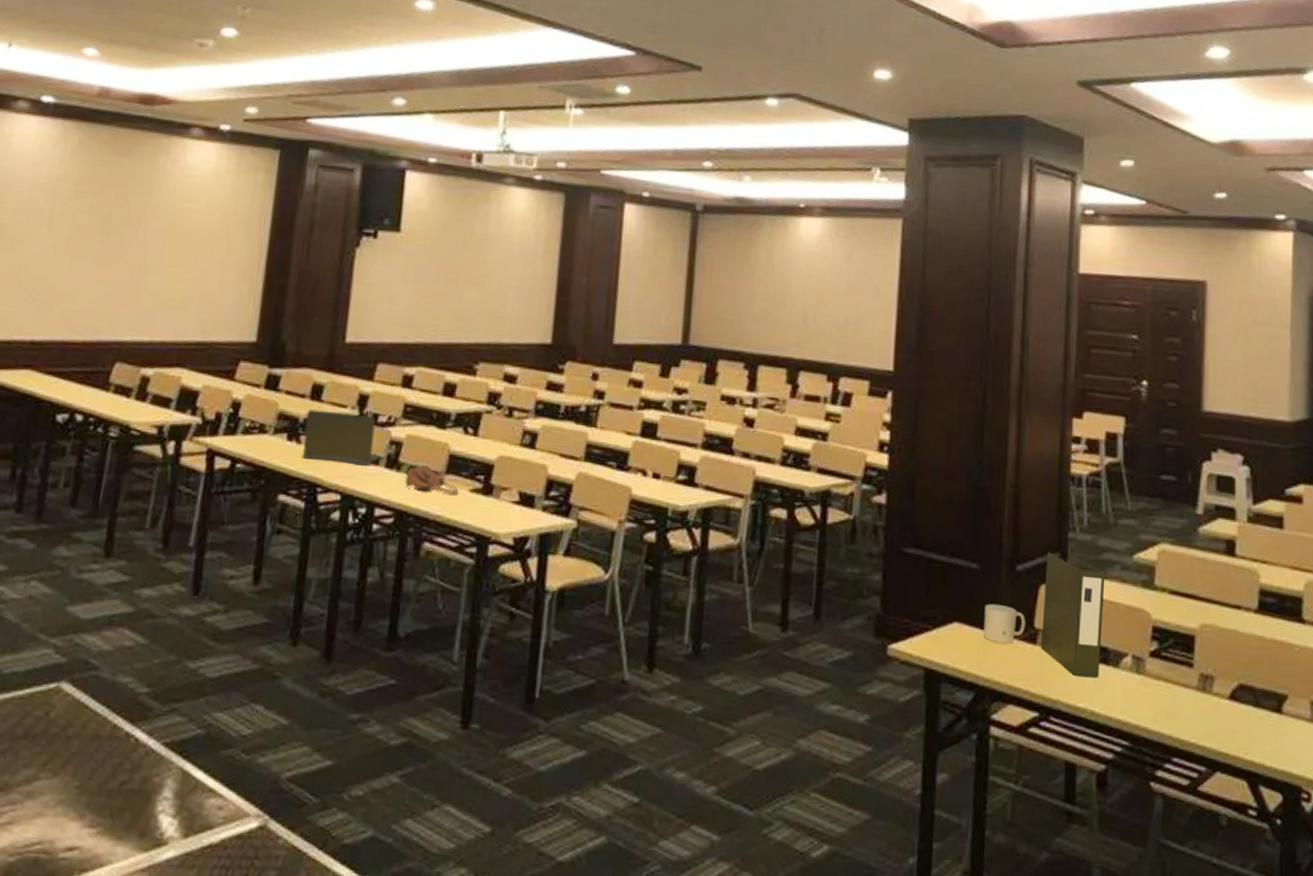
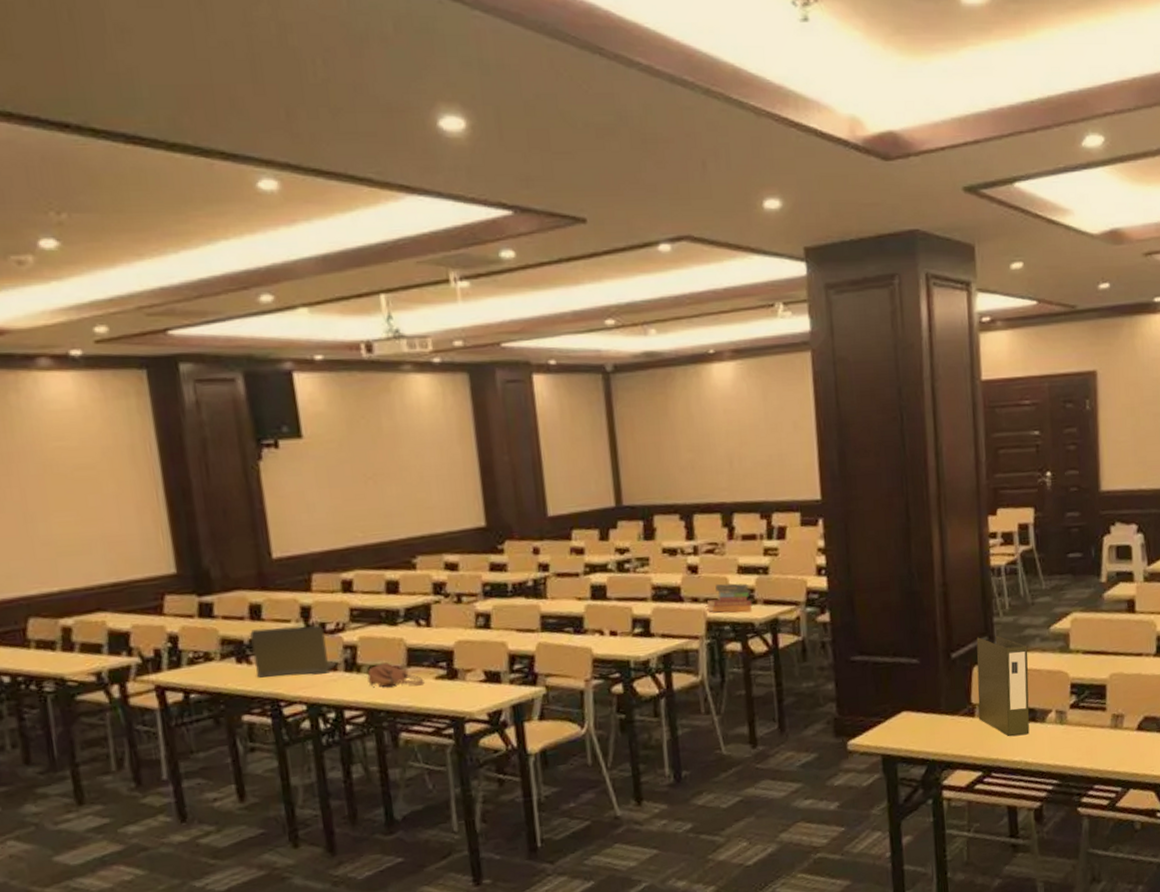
books: none [757,442,806,479] -> present [707,583,753,613]
mug: present [983,603,1026,645] -> none [927,689,964,723]

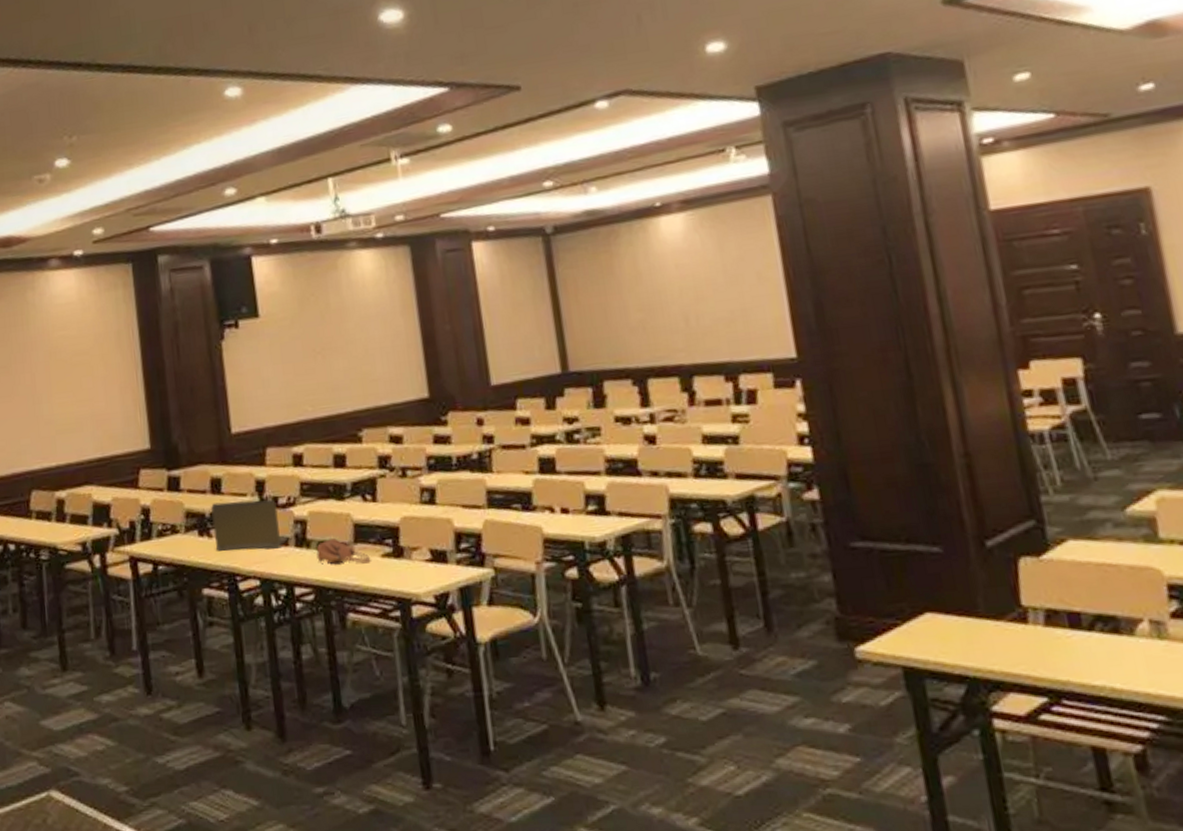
books: present [707,583,753,613] -> none [669,454,723,489]
binder: present [976,635,1030,736] -> none [1019,518,1113,652]

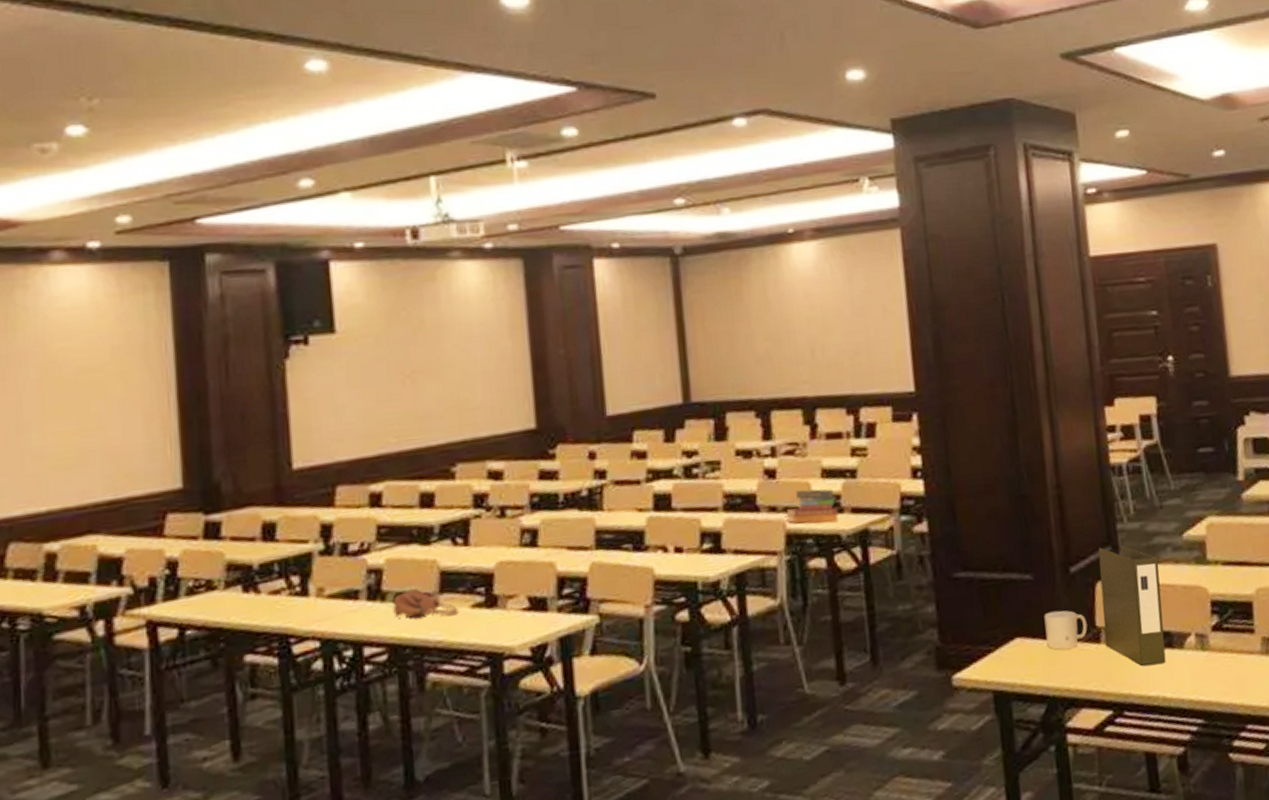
laptop computer: present [211,499,289,551] -> none [261,545,359,610]
books: none [669,454,723,489] -> present [786,488,839,524]
mug: none [957,586,1011,629] -> present [1044,610,1088,651]
binder: none [1019,518,1113,652] -> present [1098,544,1166,666]

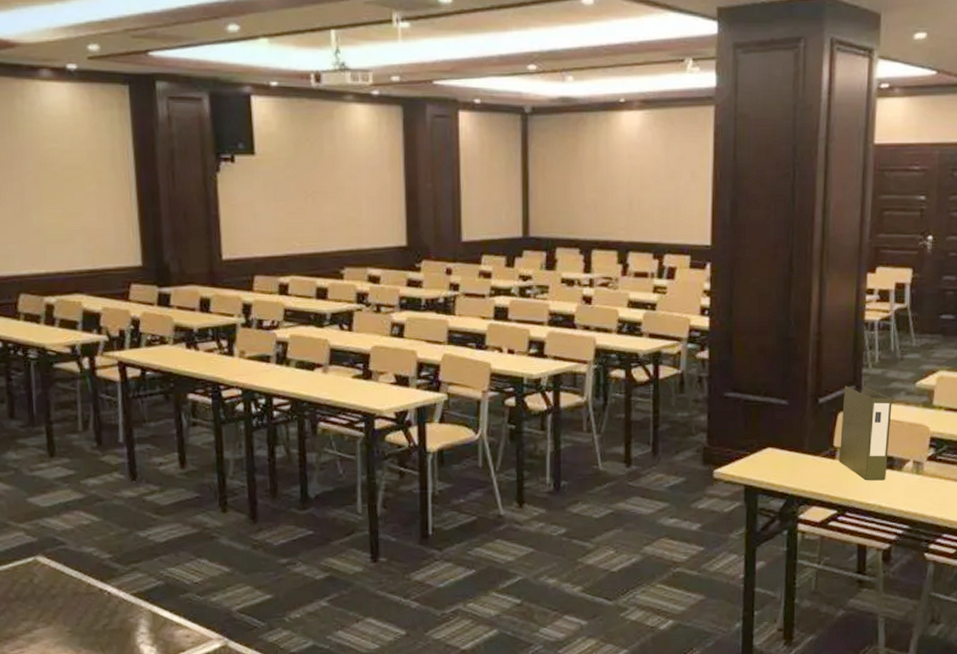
handbag: present [393,589,459,618] -> none [295,360,343,382]
books: present [786,488,839,524] -> none [597,315,639,343]
mug: present [1044,610,1088,651] -> none [792,430,827,461]

